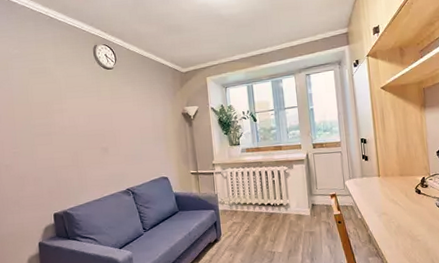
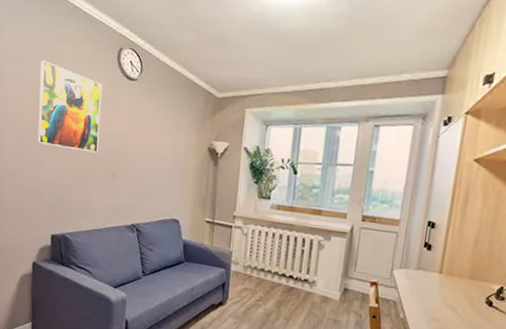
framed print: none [24,64,87,135] -> present [37,60,102,153]

